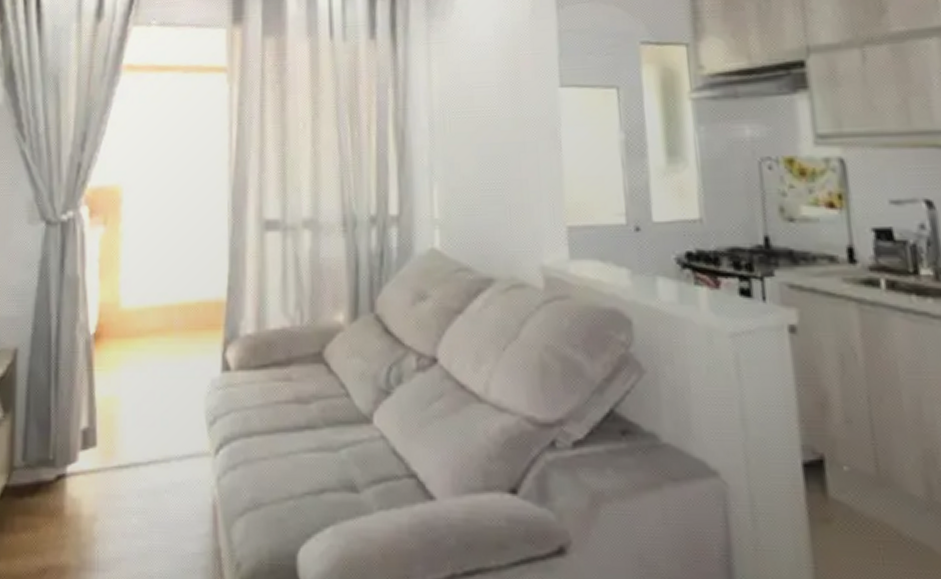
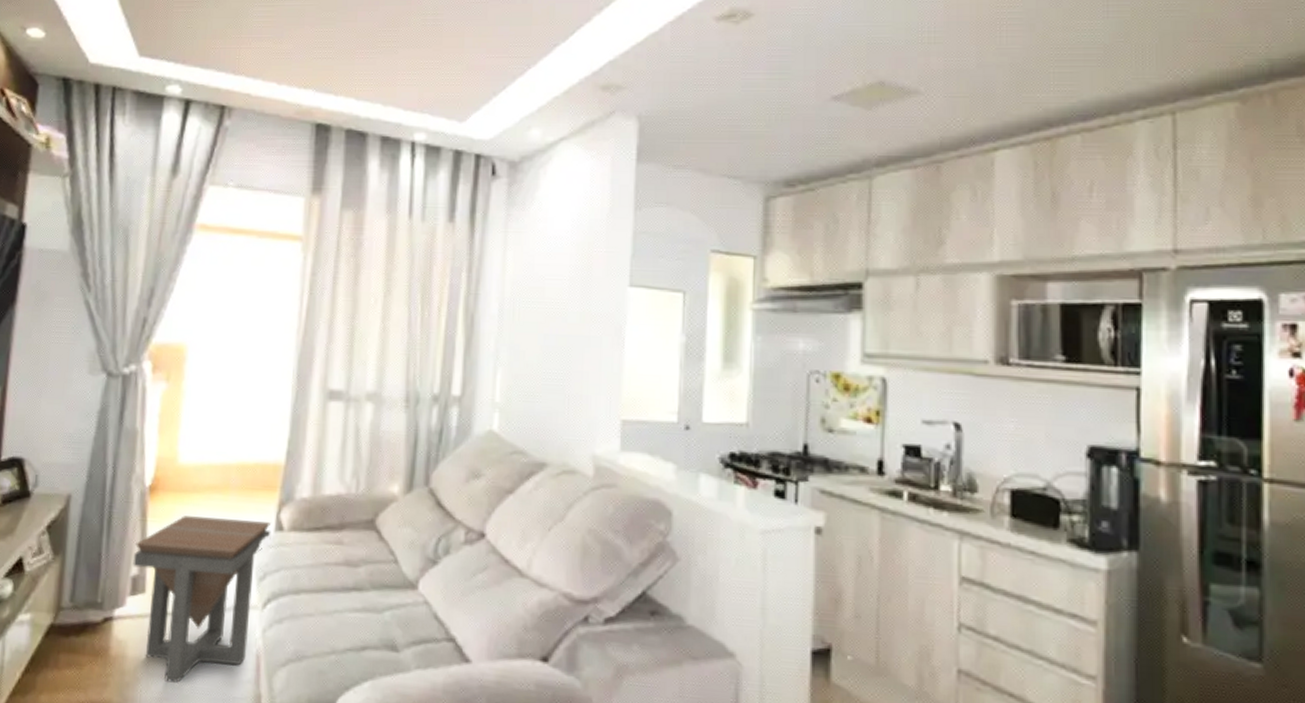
side table: none [82,362,218,541] -> present [133,515,271,683]

